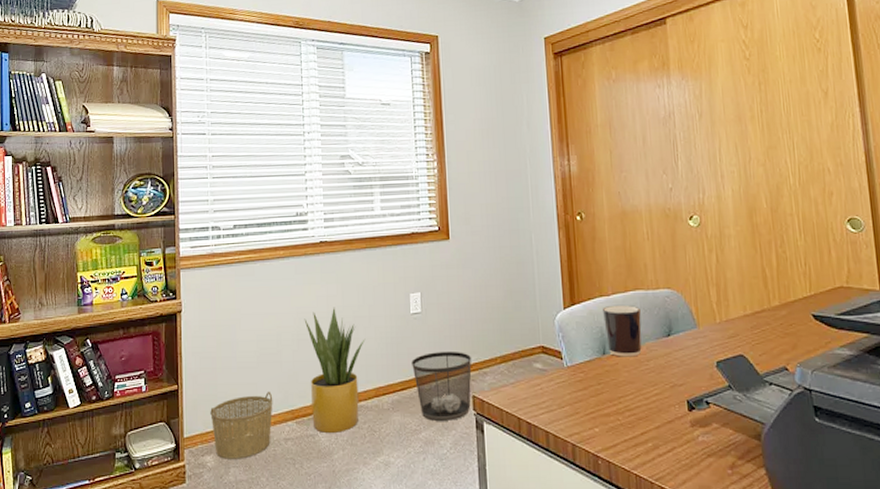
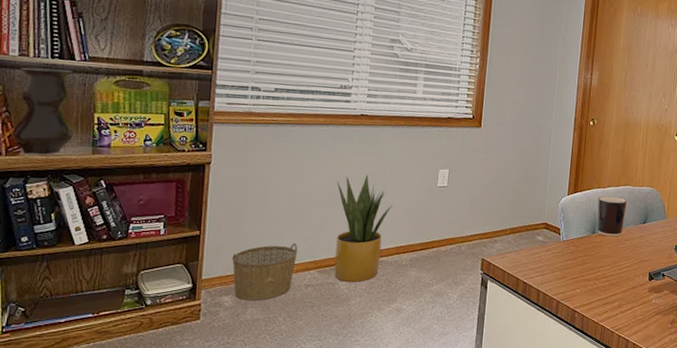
vase: none [12,234,62,319] -> present [11,67,74,155]
waste bin: present [411,351,472,421] -> none [432,220,485,278]

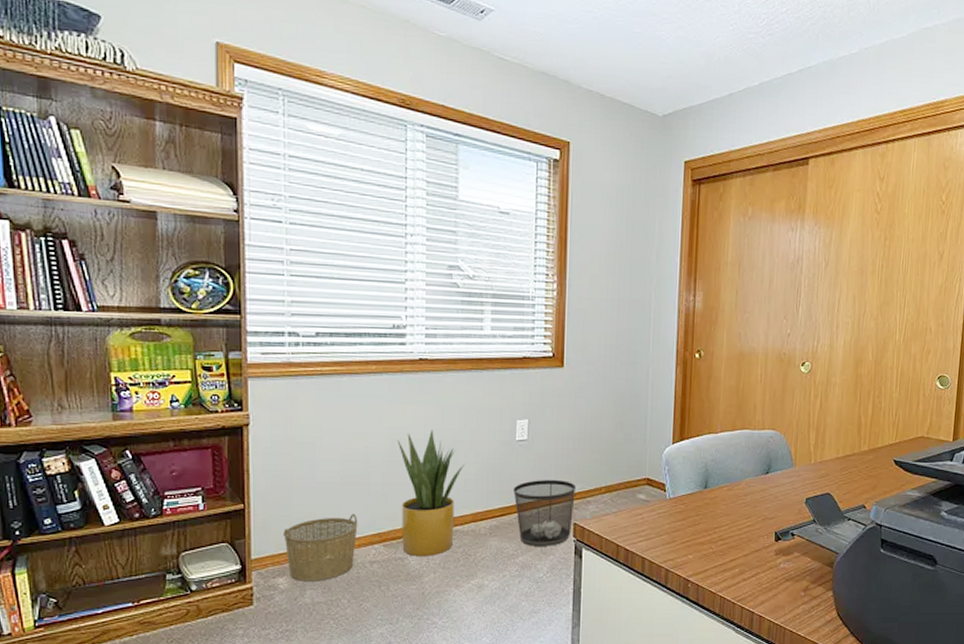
vase: present [11,67,74,155] -> none [19,322,90,424]
waste bin: none [432,220,485,278] -> present [513,479,575,546]
mug: present [597,195,627,237] -> none [708,442,745,492]

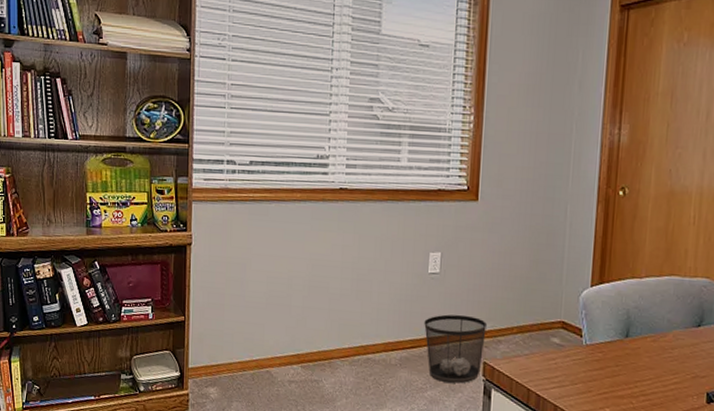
basket: present [283,513,358,581] -> none [216,333,280,395]
planter: present [397,429,465,556] -> none [317,257,379,382]

